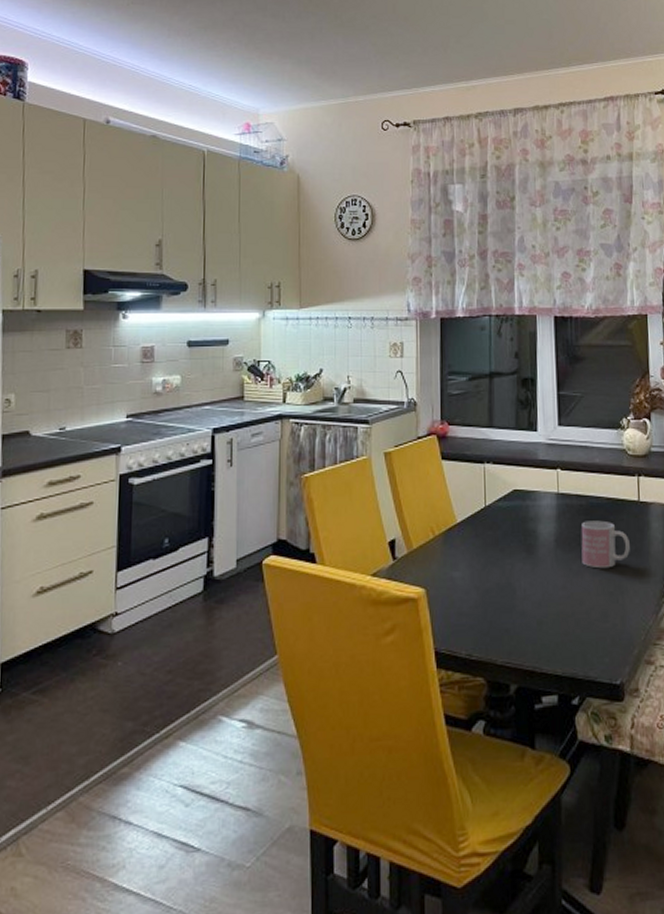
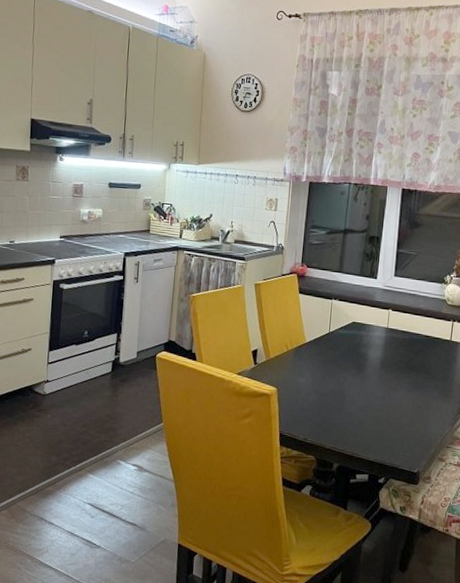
mug: present [580,520,630,569] -> none [399,351,439,388]

